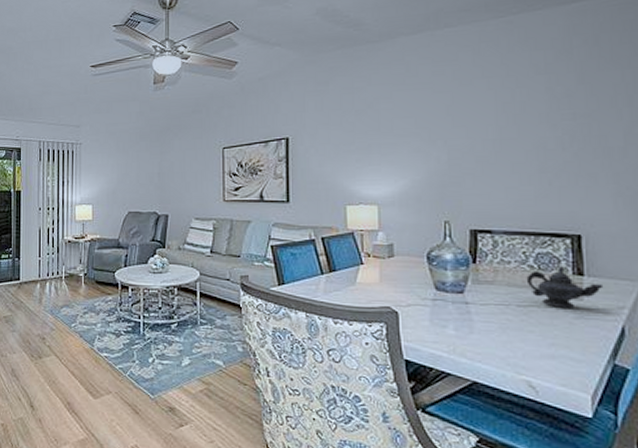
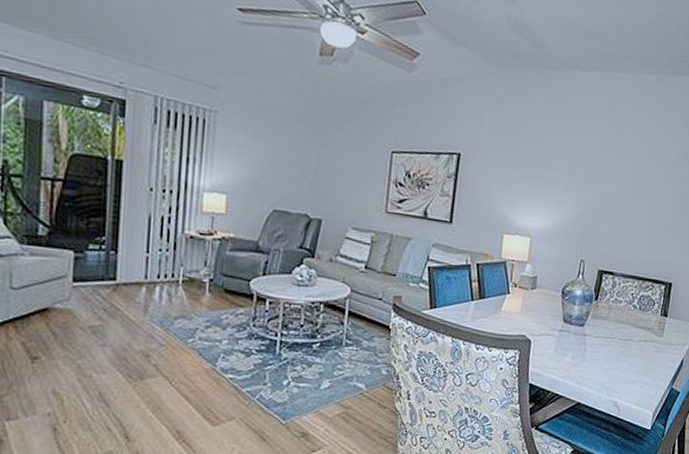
teapot: present [526,266,604,309] -> none [629,308,678,344]

